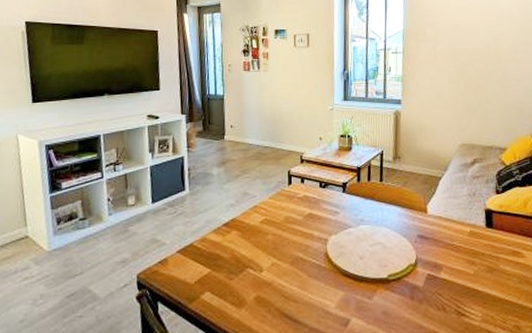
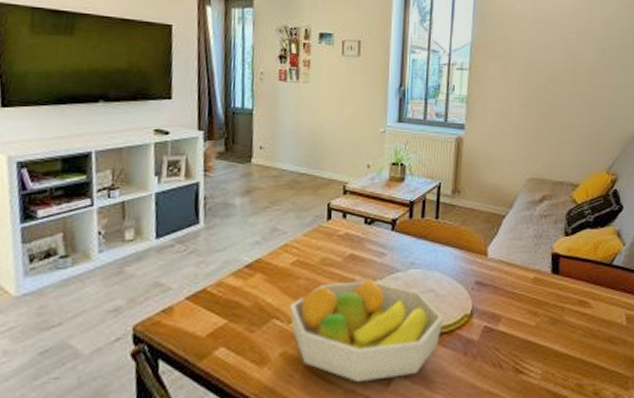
fruit bowl: none [261,233,391,323] -> present [290,278,443,383]

